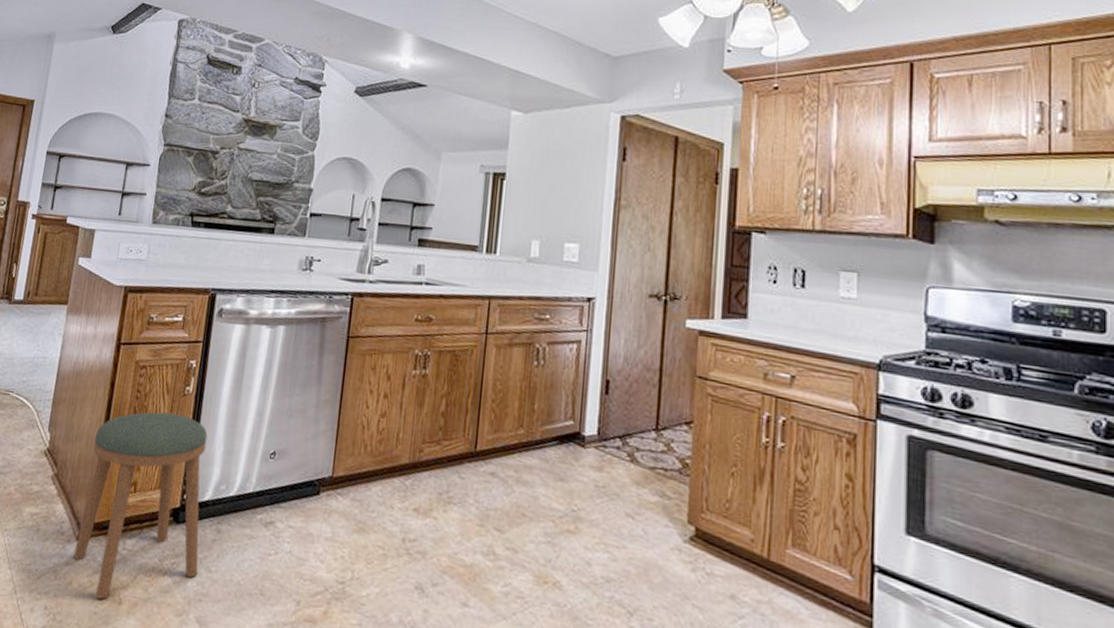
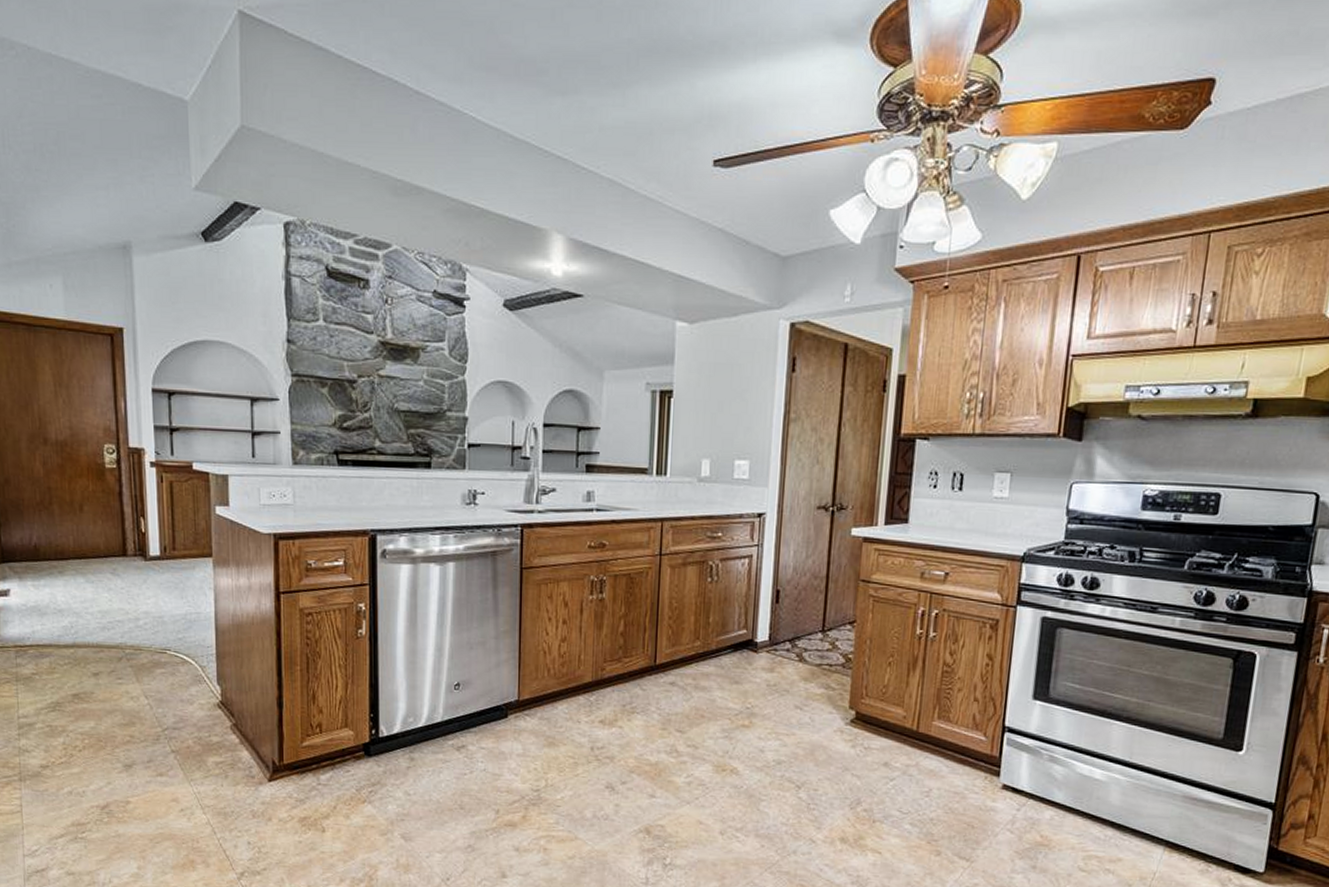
stool: present [73,411,208,599] -> none [268,655,396,830]

